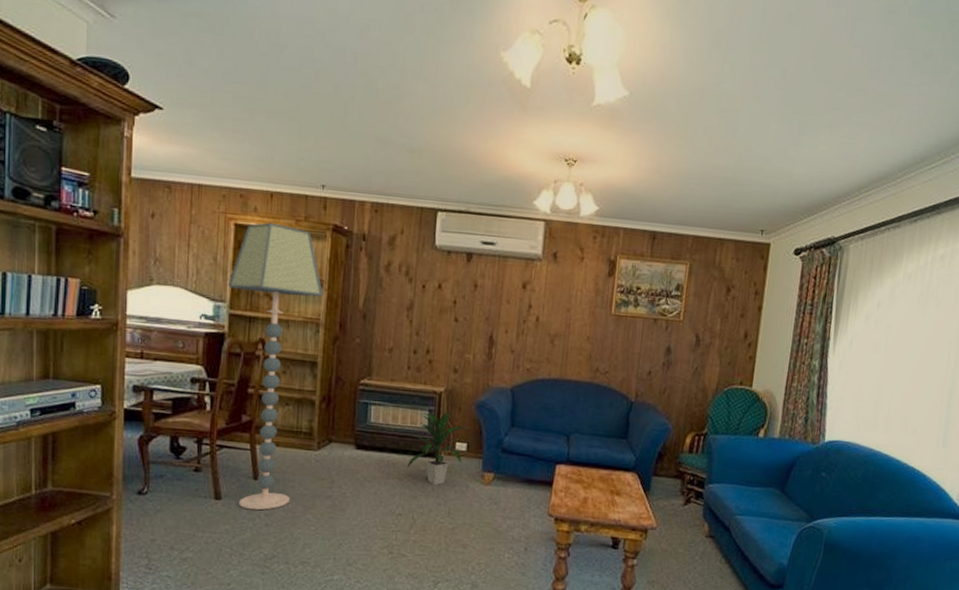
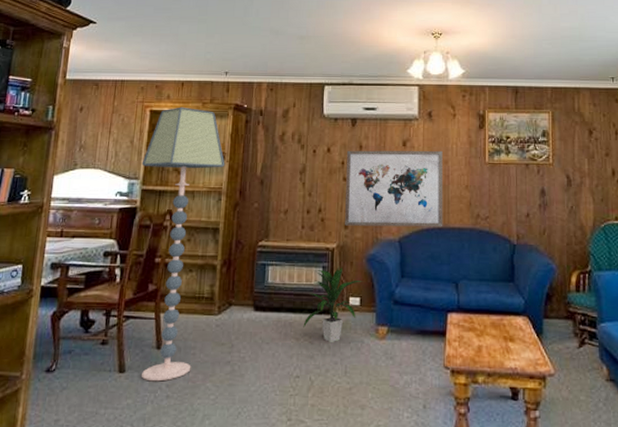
wall art: none [454,288,566,379] -> present [345,150,443,227]

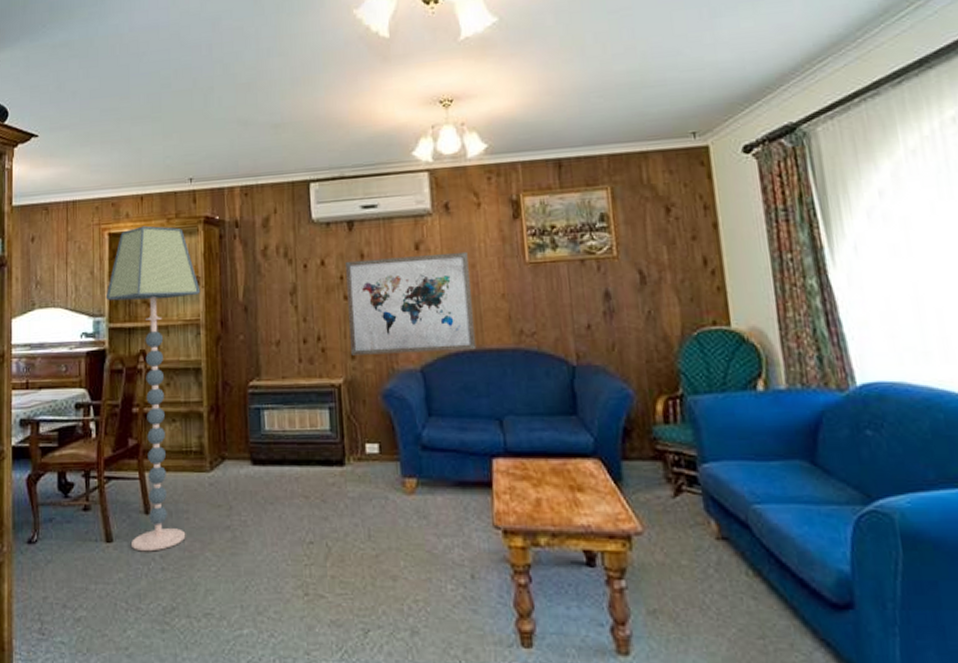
indoor plant: present [303,267,362,342] -> none [312,406,380,500]

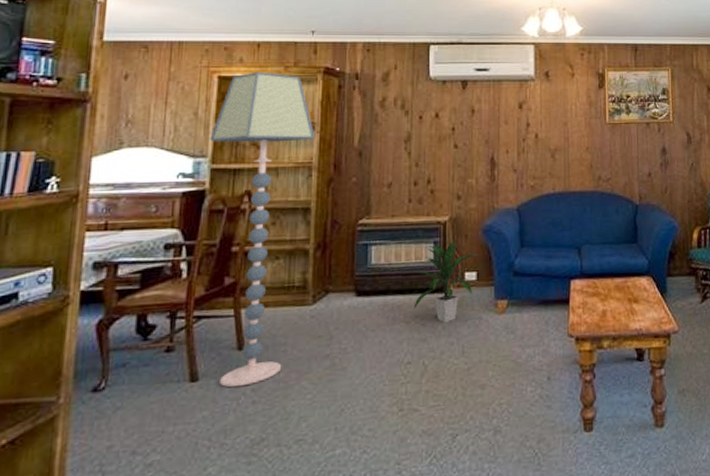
indoor plant: none [312,406,380,500] -> present [413,240,479,322]
wall art: present [344,251,477,356] -> none [457,112,564,196]

